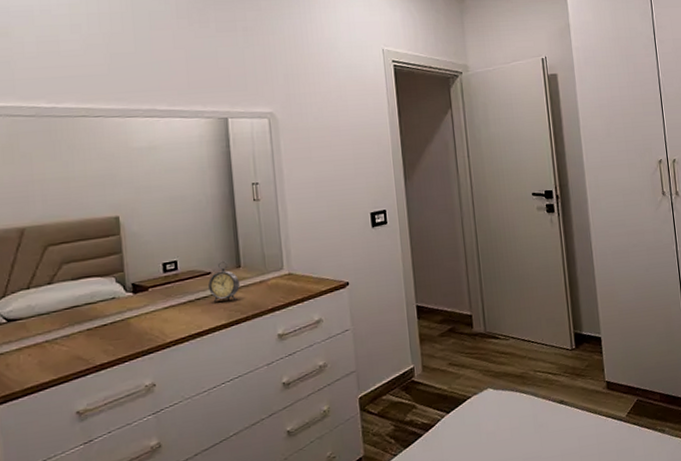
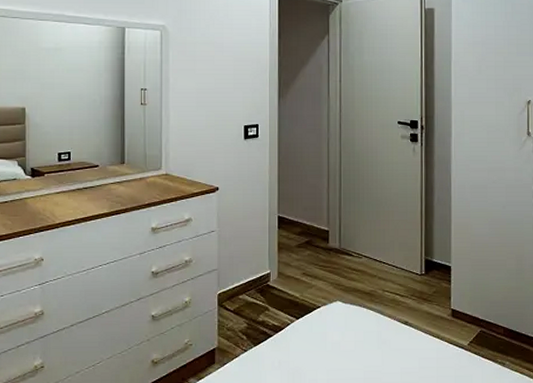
alarm clock: present [208,260,239,302] -> none [96,156,122,192]

